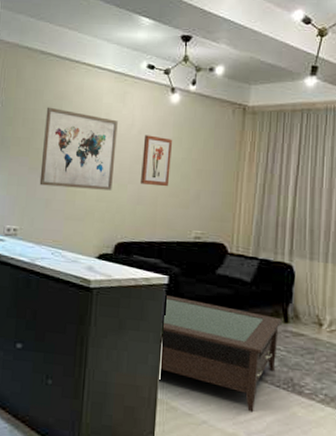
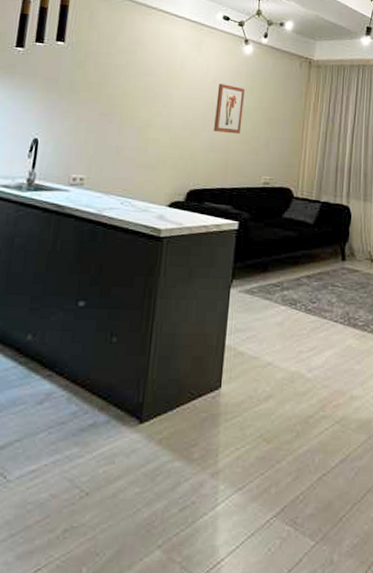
wall art: present [39,107,118,191] -> none [110,52,193,138]
coffee table: present [161,294,282,413] -> none [229,240,340,349]

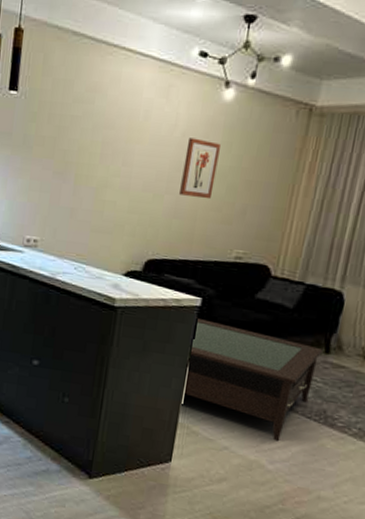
coffee table: none [229,240,340,349] -> present [185,317,323,442]

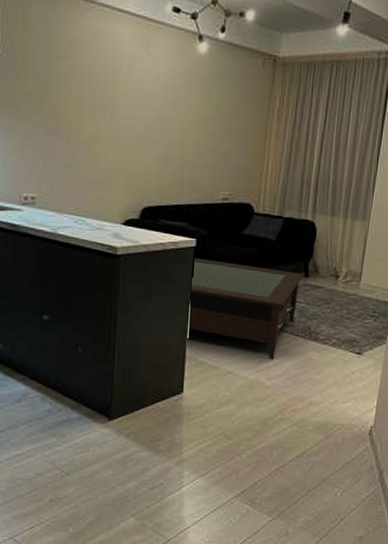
wall art: present [179,137,221,200] -> none [167,89,200,147]

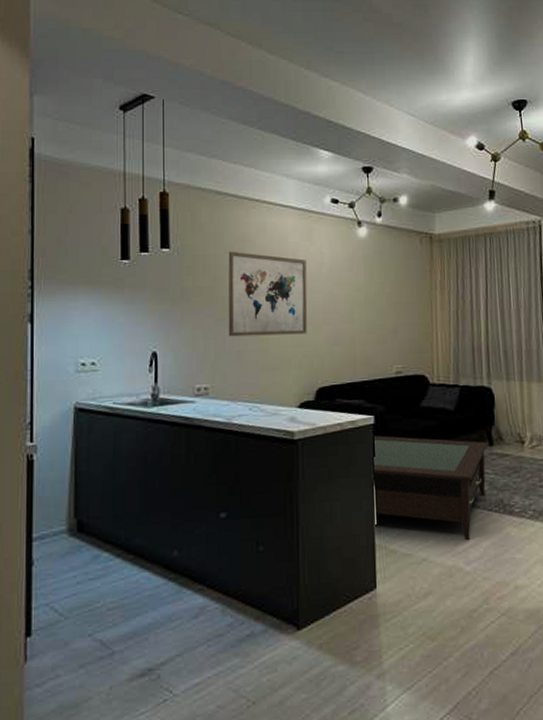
wall art: none [57,56,141,152] -> present [228,251,308,337]

